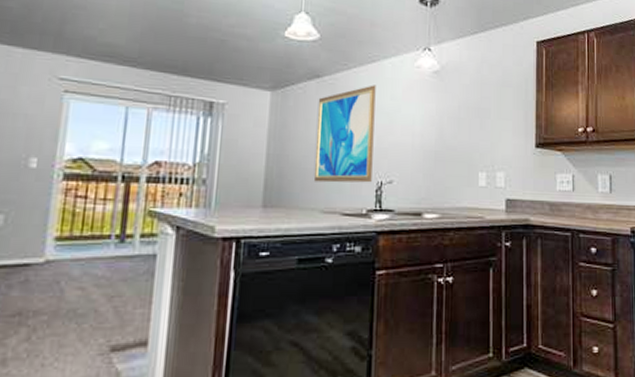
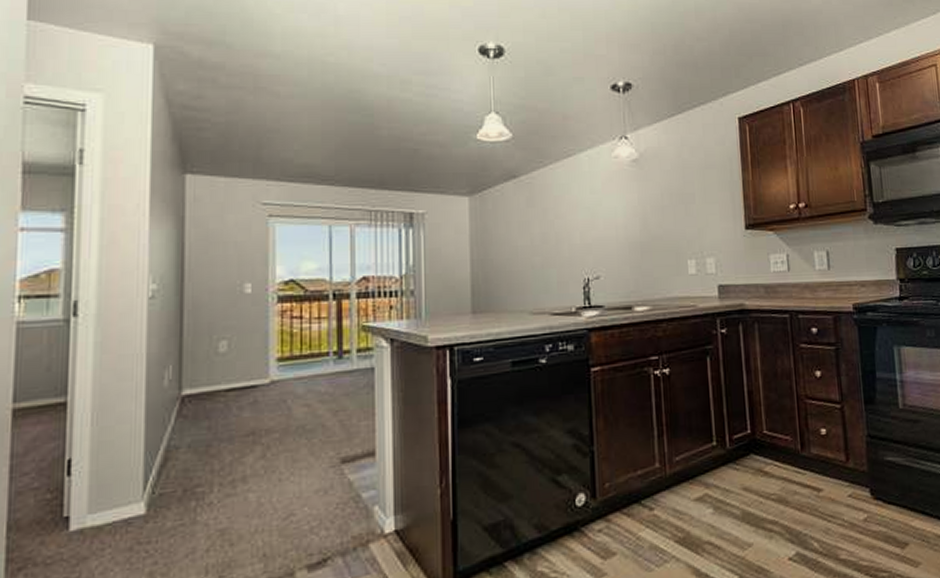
wall art: present [313,85,376,183] -> none [516,180,578,284]

